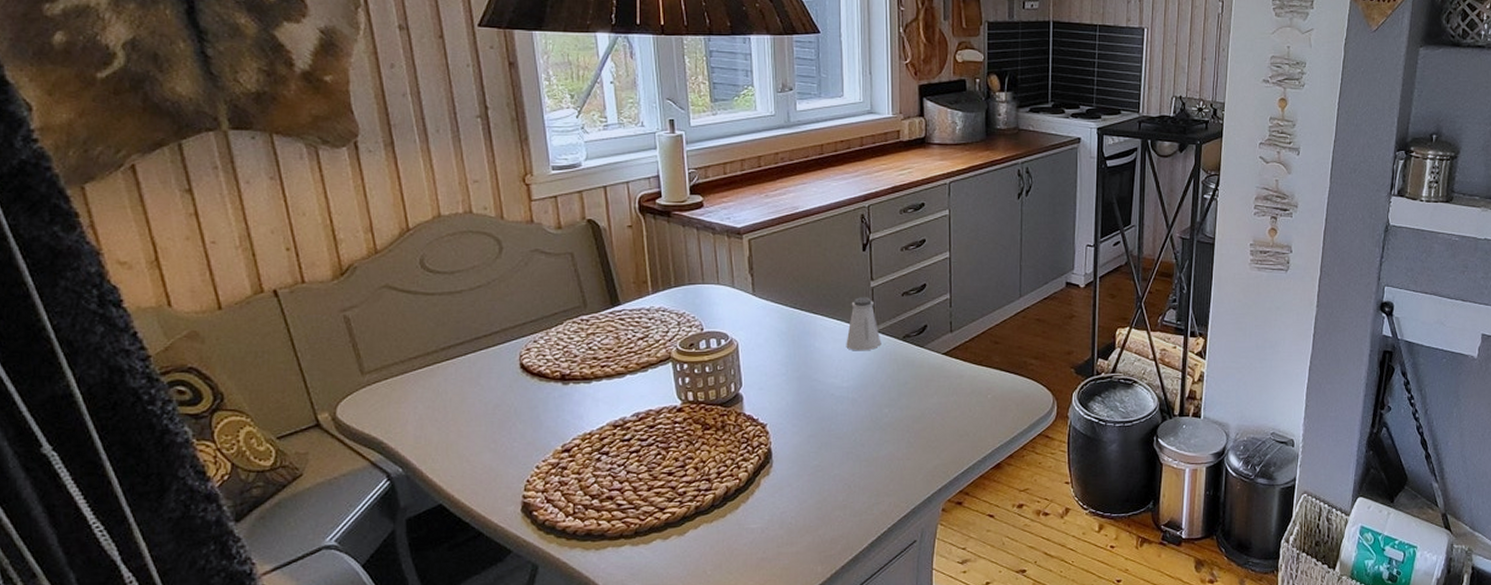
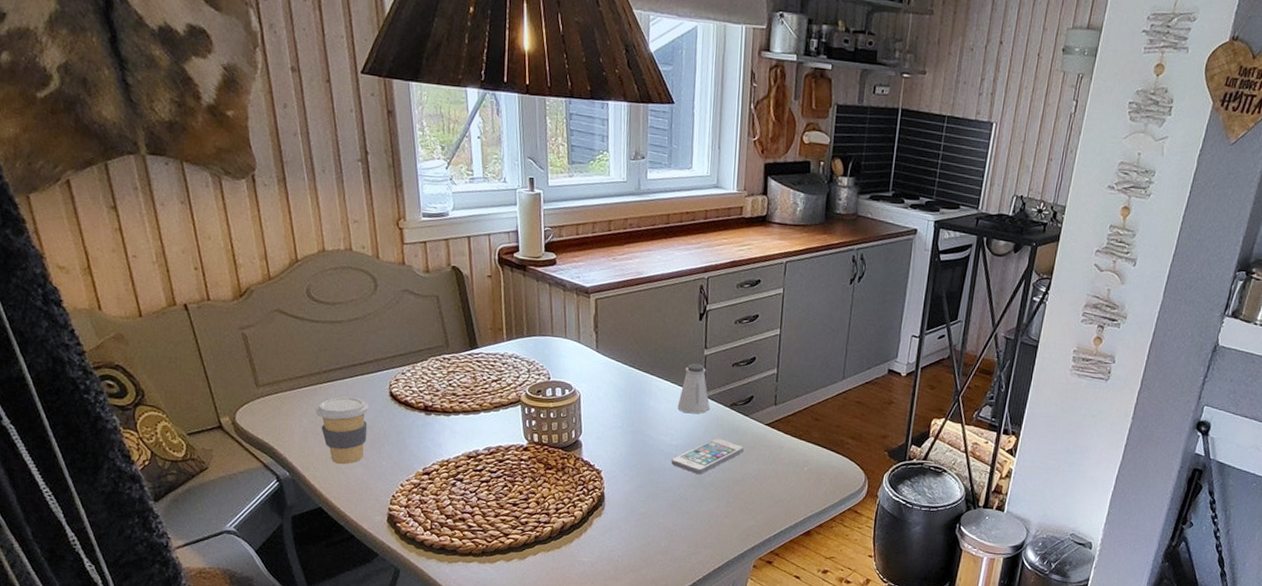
coffee cup: none [432,373,496,452] -> present [315,396,369,465]
smartphone: none [843,374,921,417] -> present [671,438,744,475]

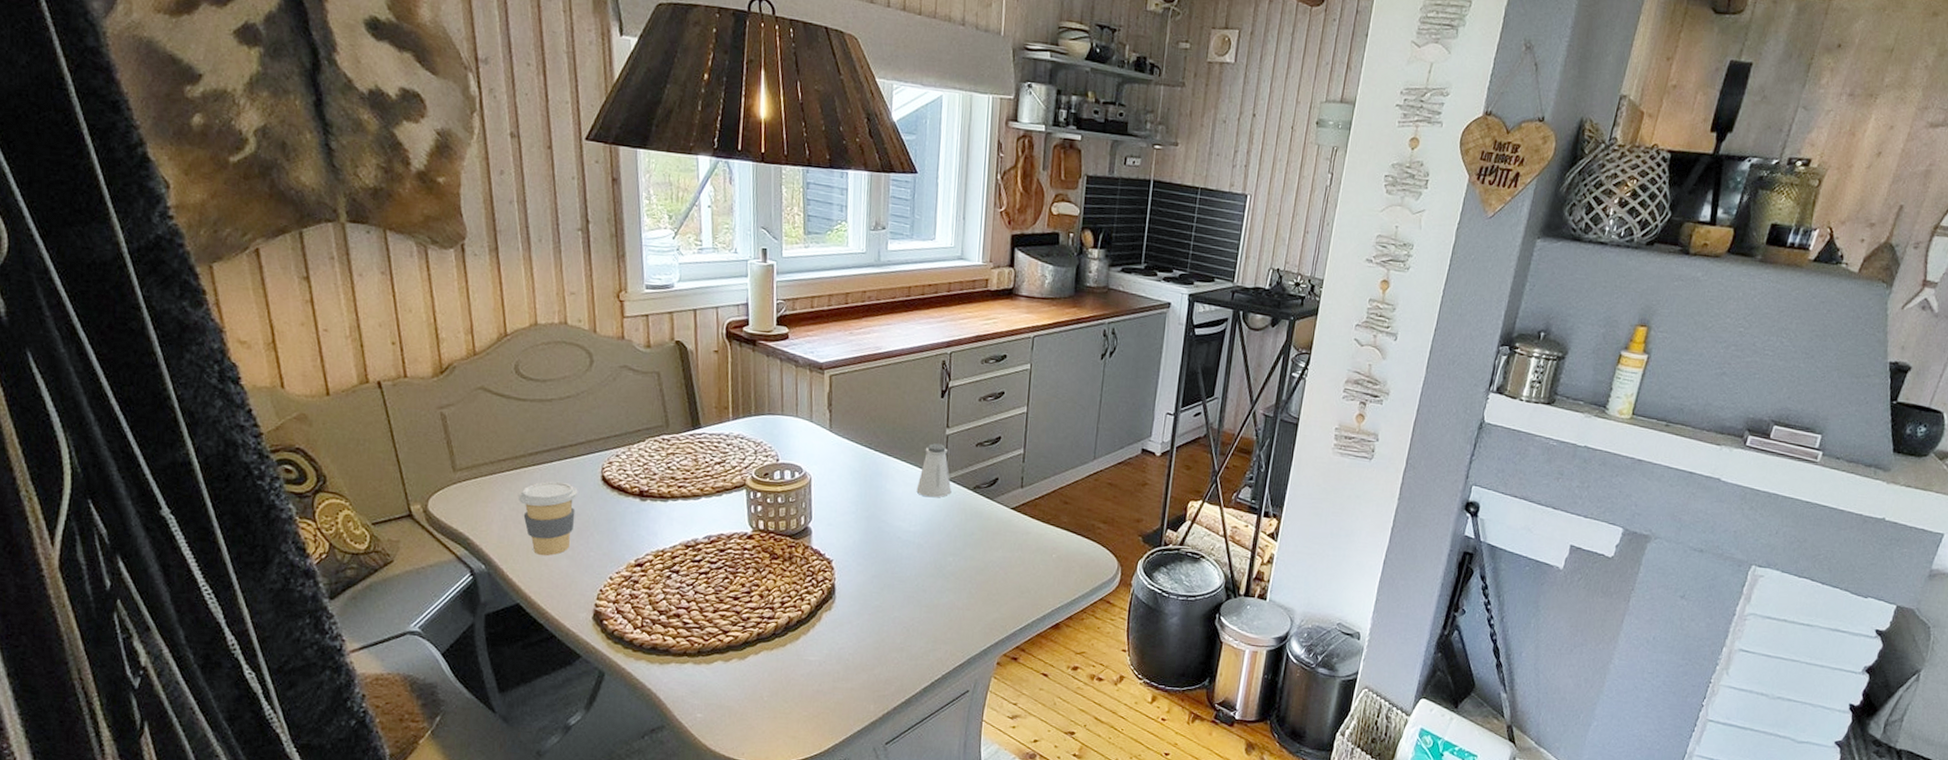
smartphone: present [671,438,744,475] -> none [909,523,987,564]

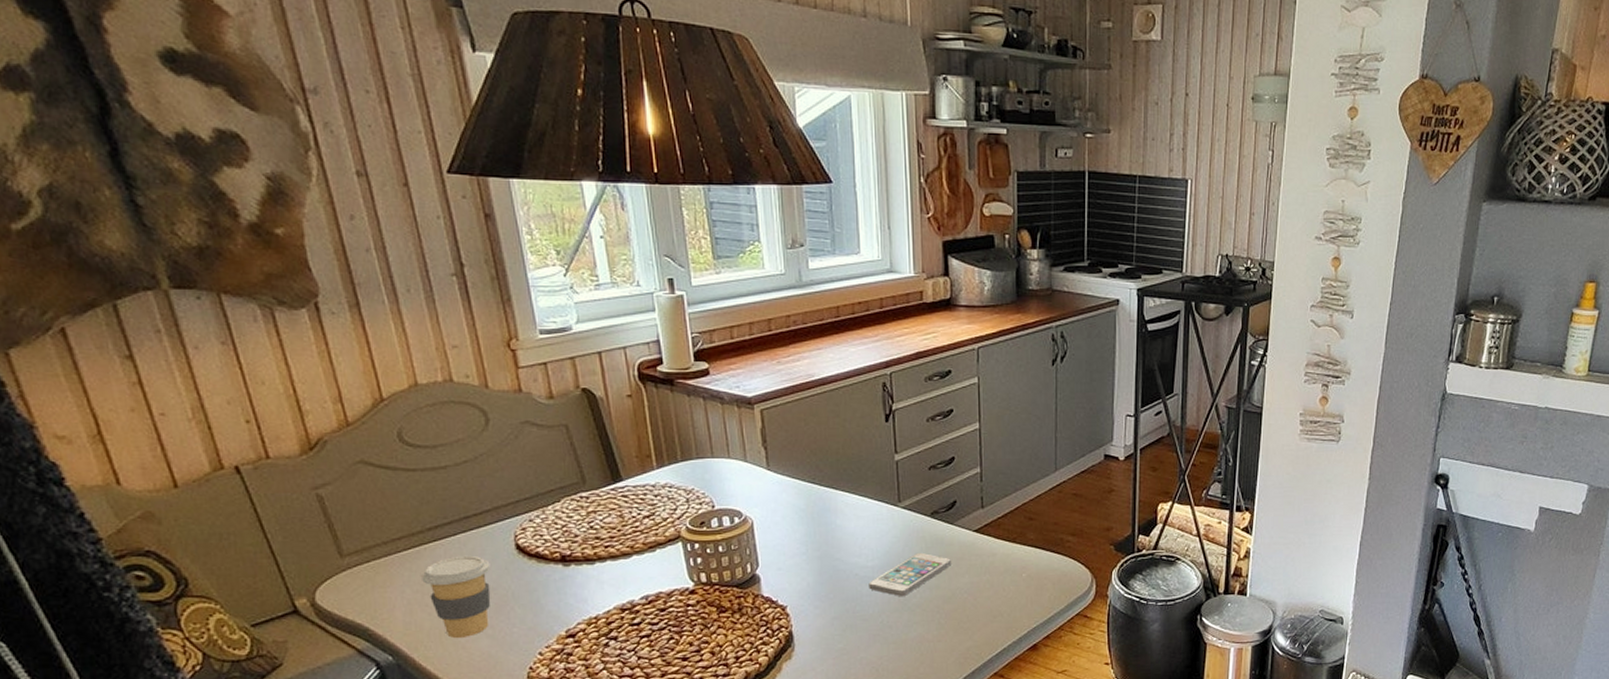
smartphone: none [909,523,987,564] -> present [868,552,951,597]
saltshaker: present [916,443,952,498] -> none [869,471,908,529]

